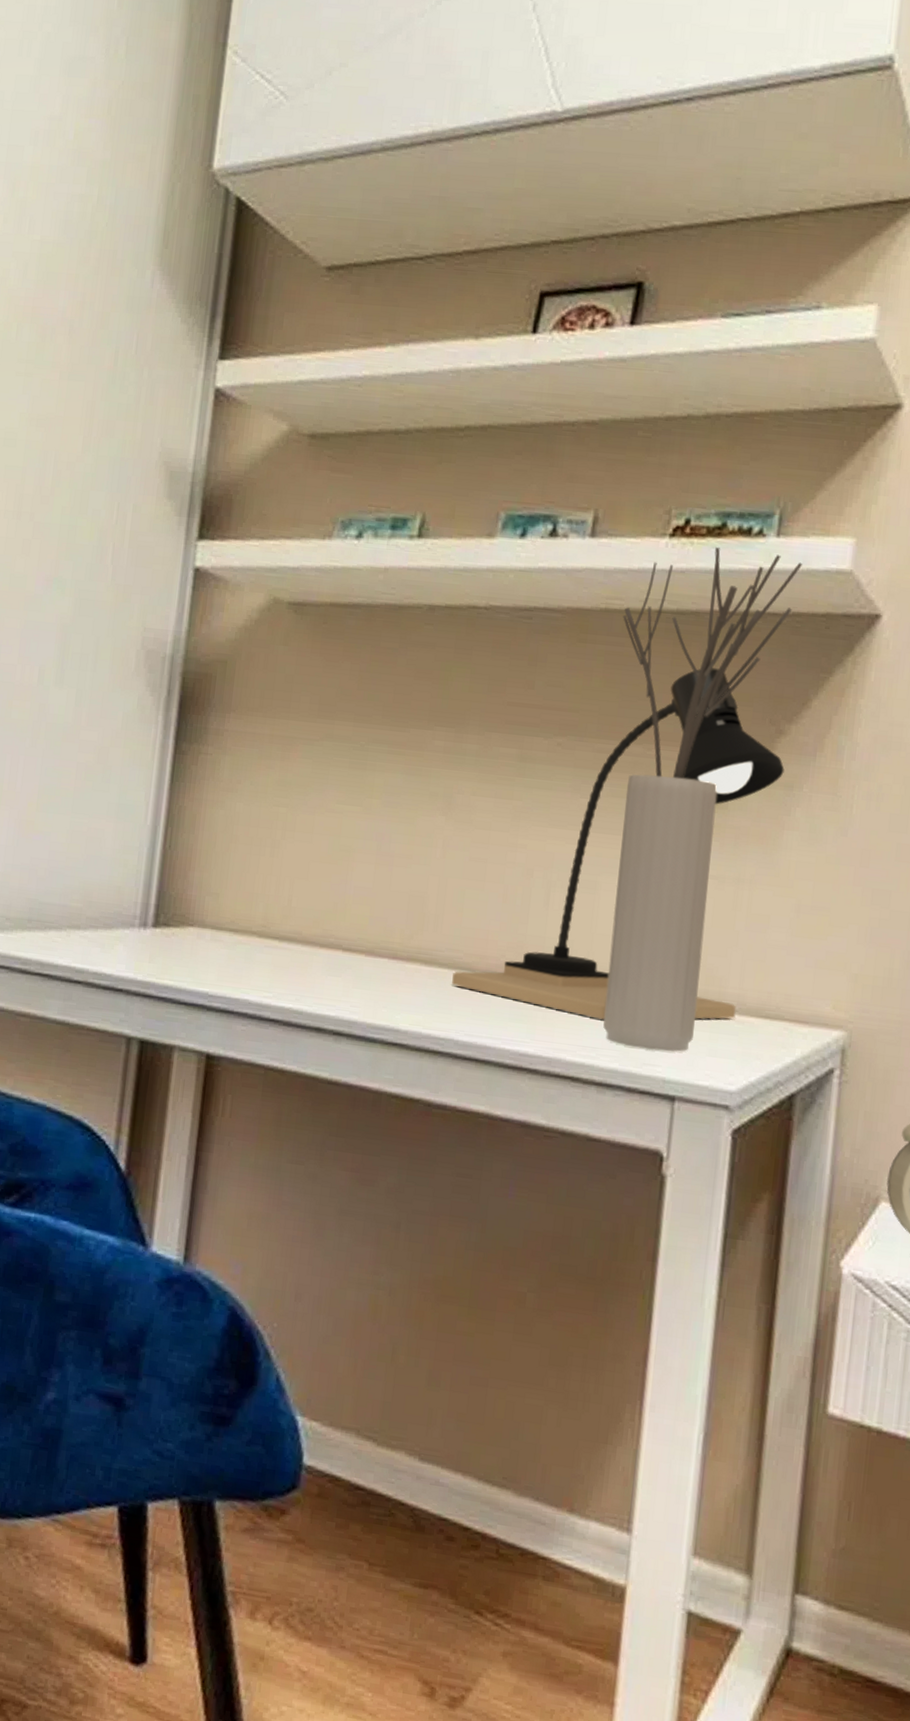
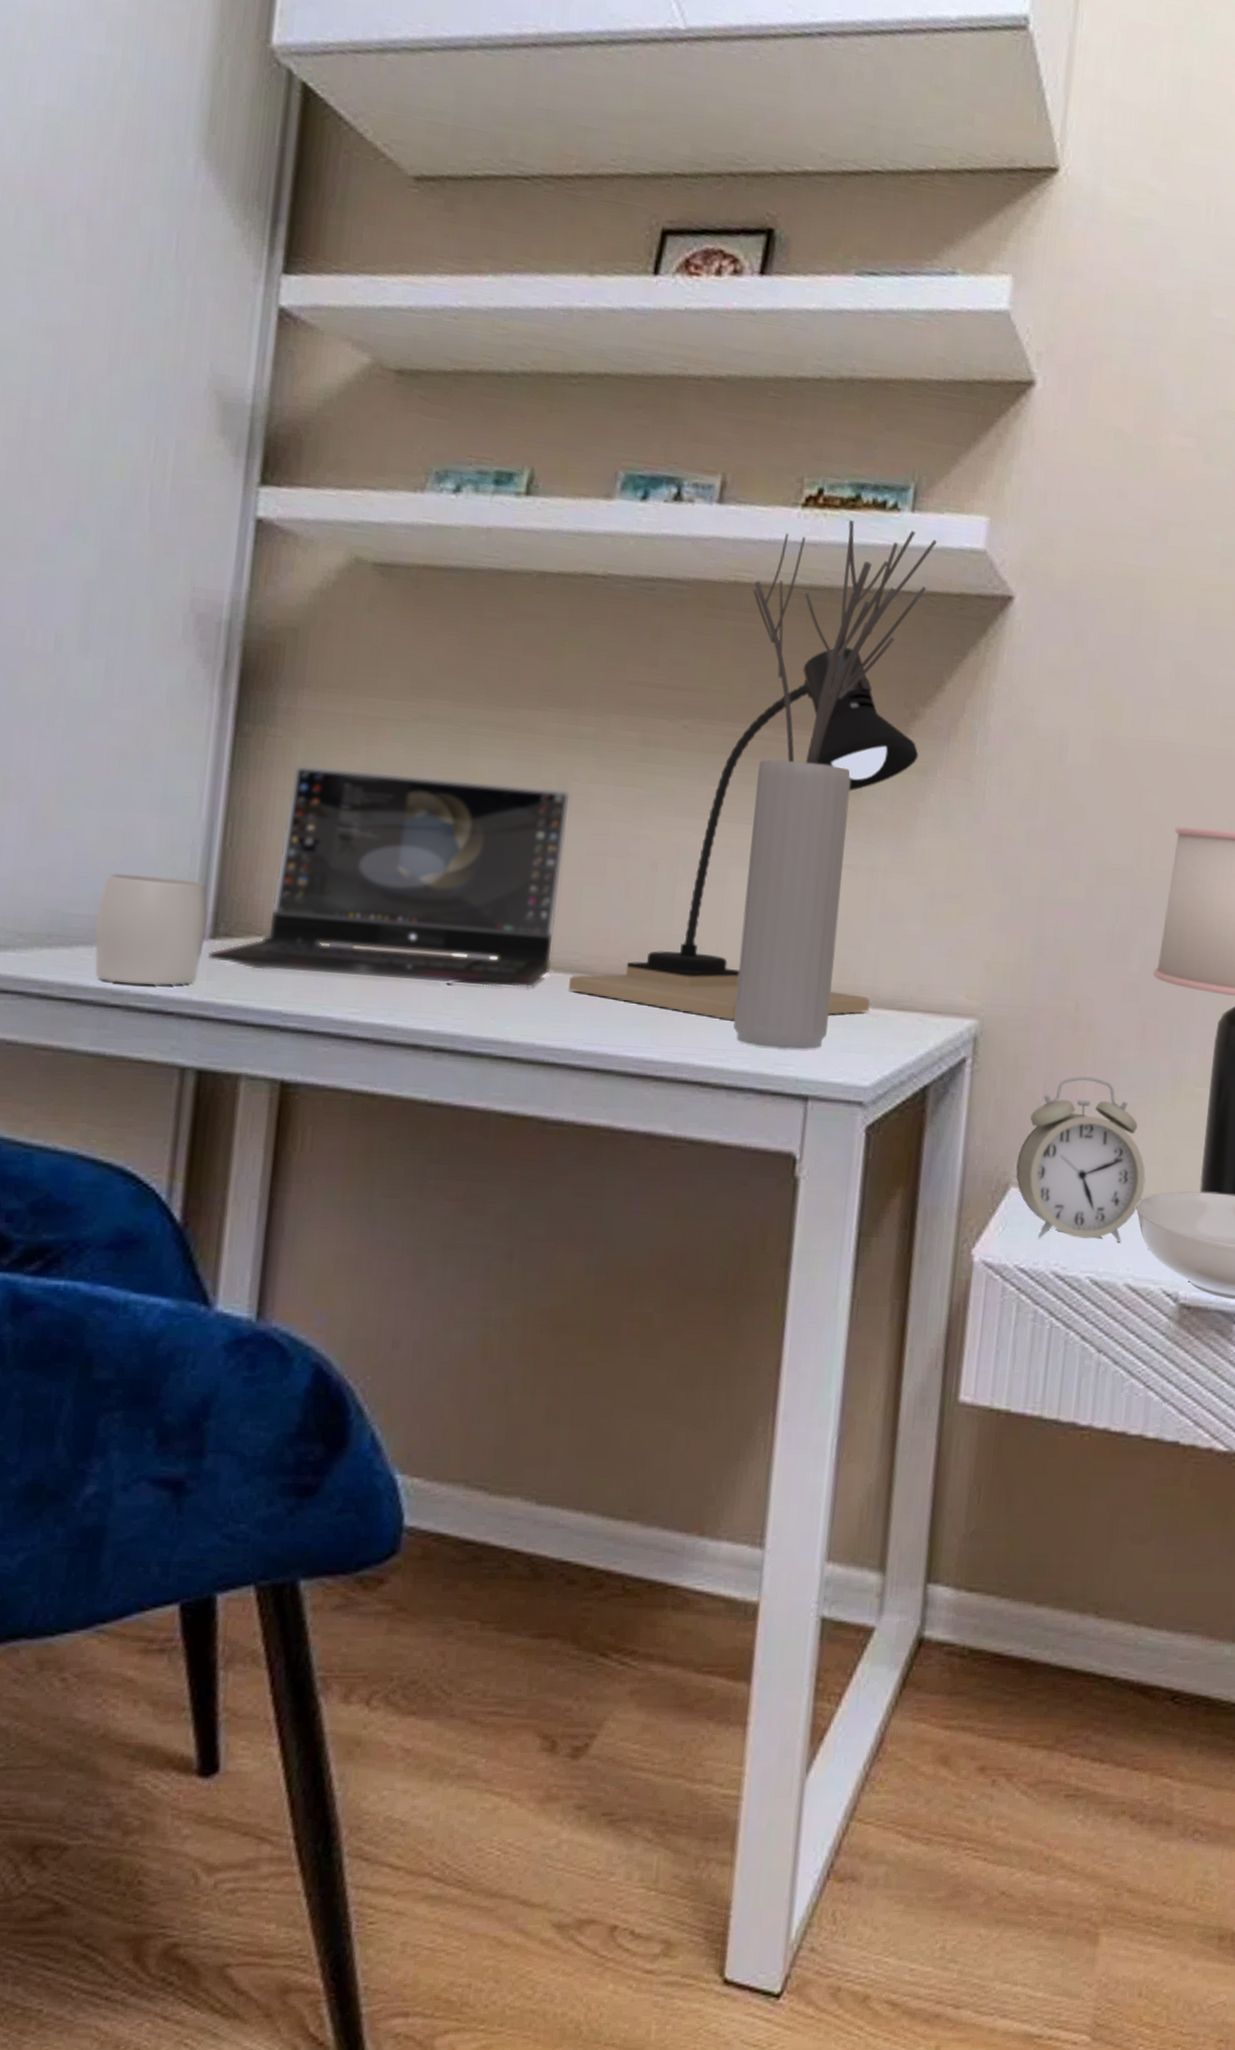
mug: none [63,869,151,966] -> present [94,873,209,986]
laptop computer: none [150,778,455,980] -> present [208,764,570,987]

